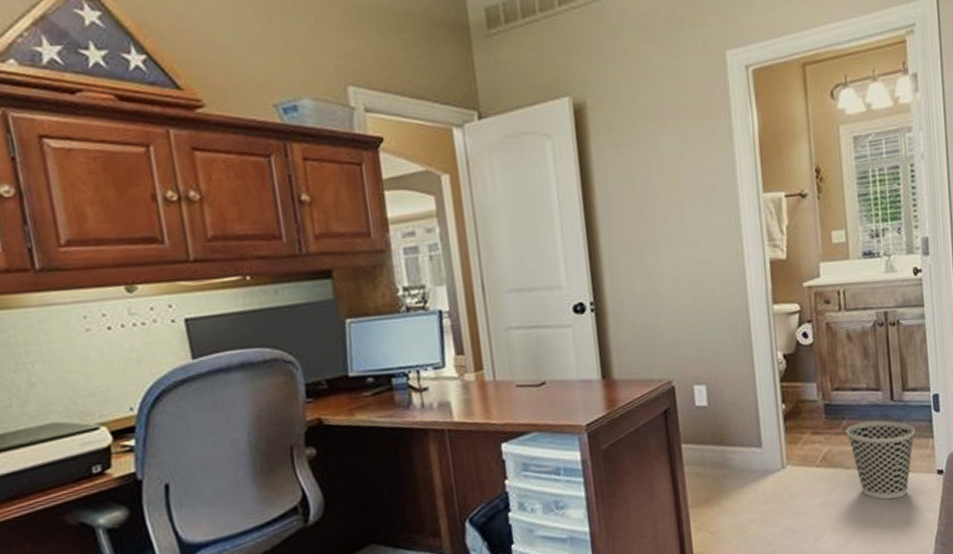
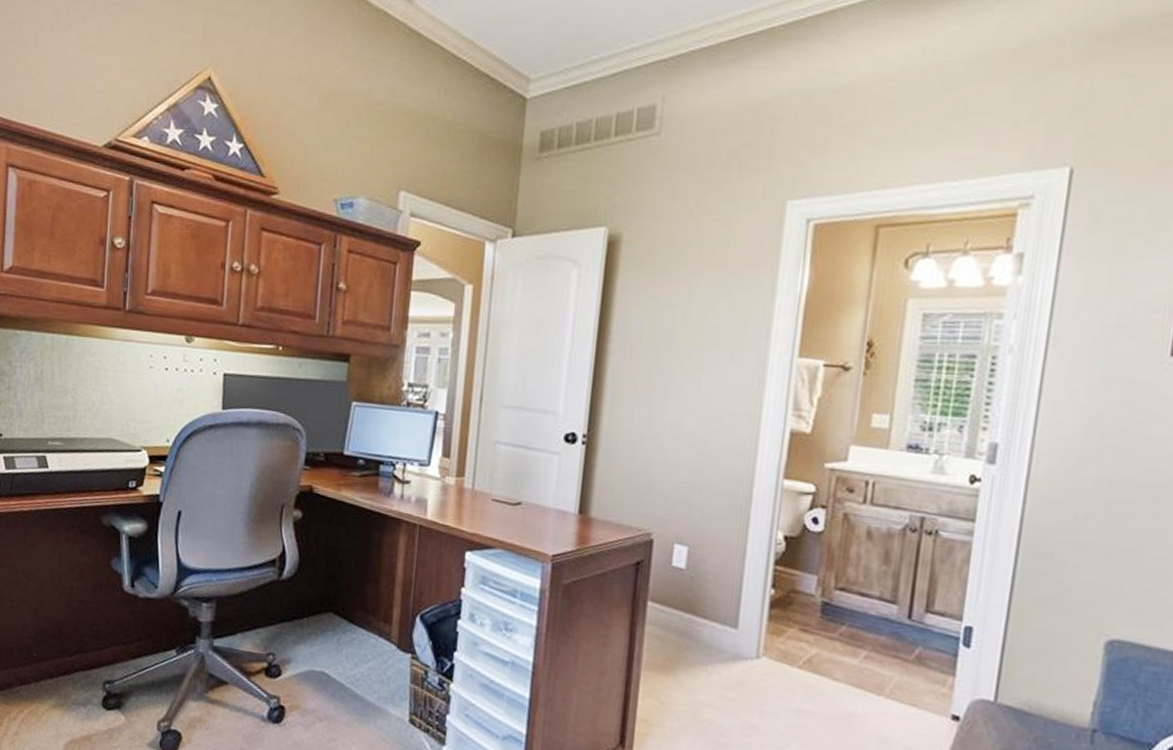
wastebasket: present [845,420,916,500] -> none [842,633,933,733]

